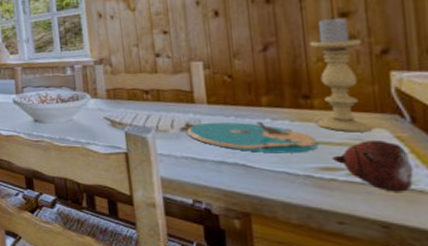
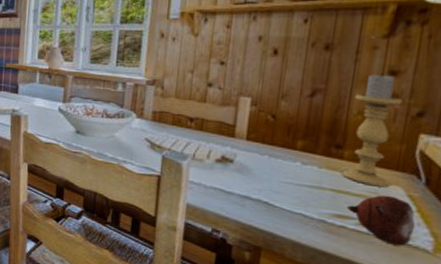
plate: present [187,121,318,154] -> none [221,157,338,199]

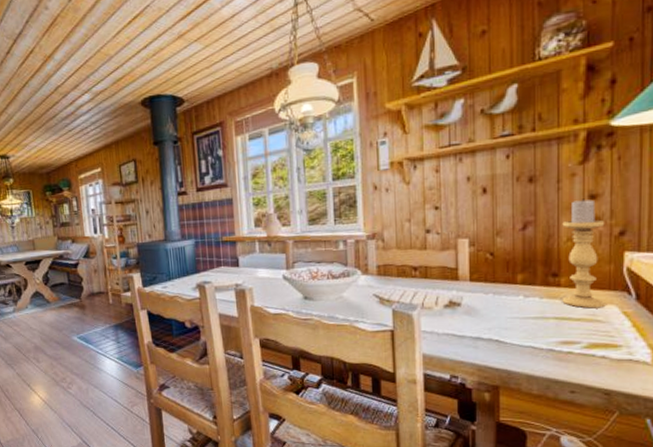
teapot: present [347,195,416,246] -> none [571,315,634,362]

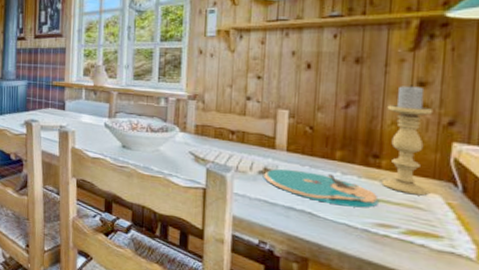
plate: none [450,298,560,329] -> present [264,169,379,208]

